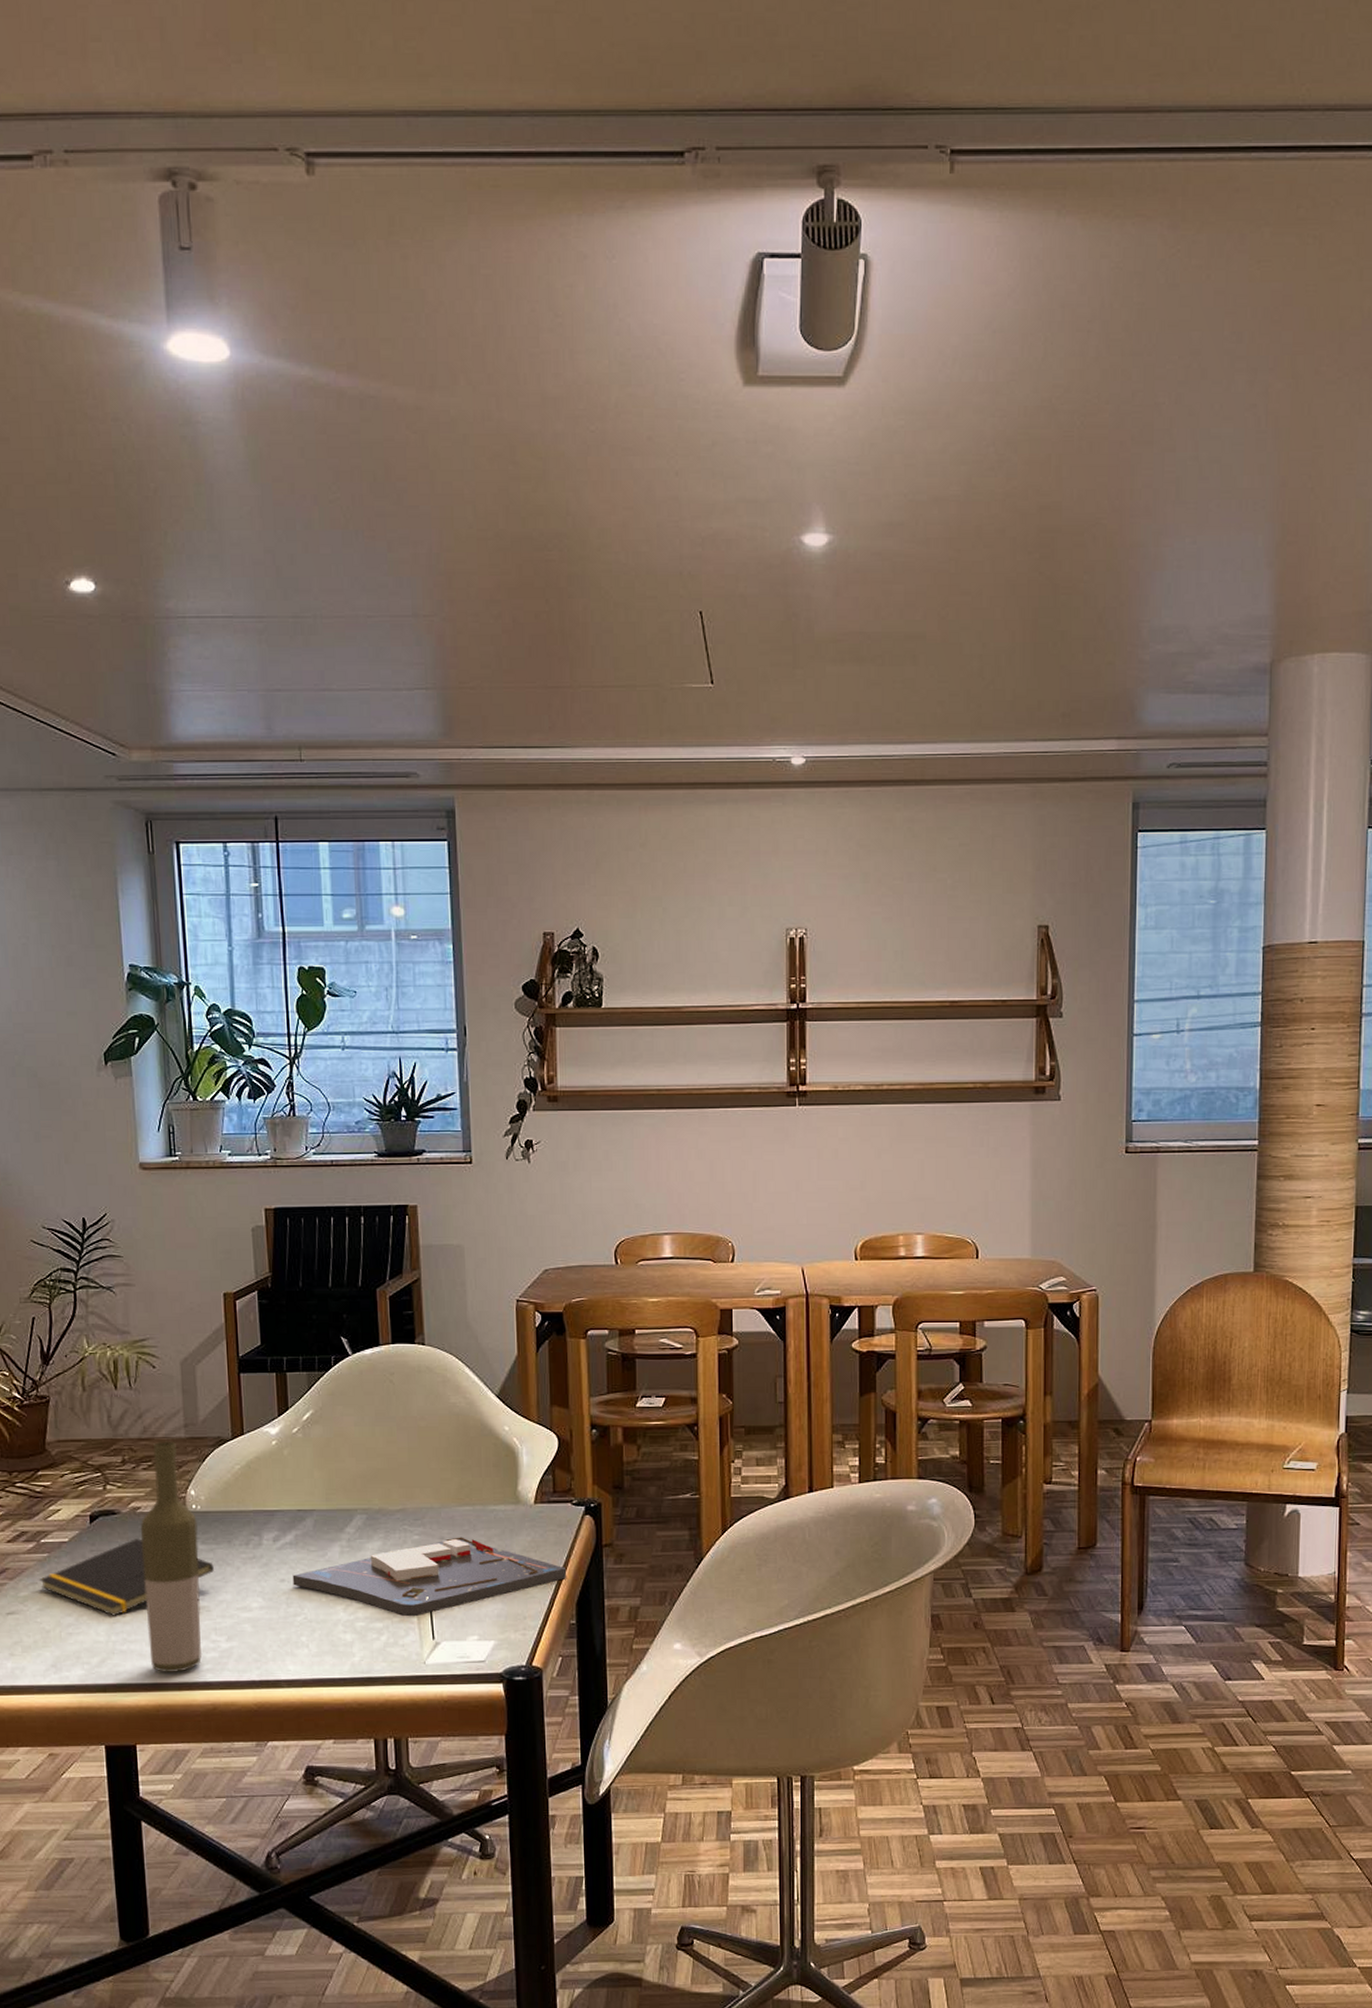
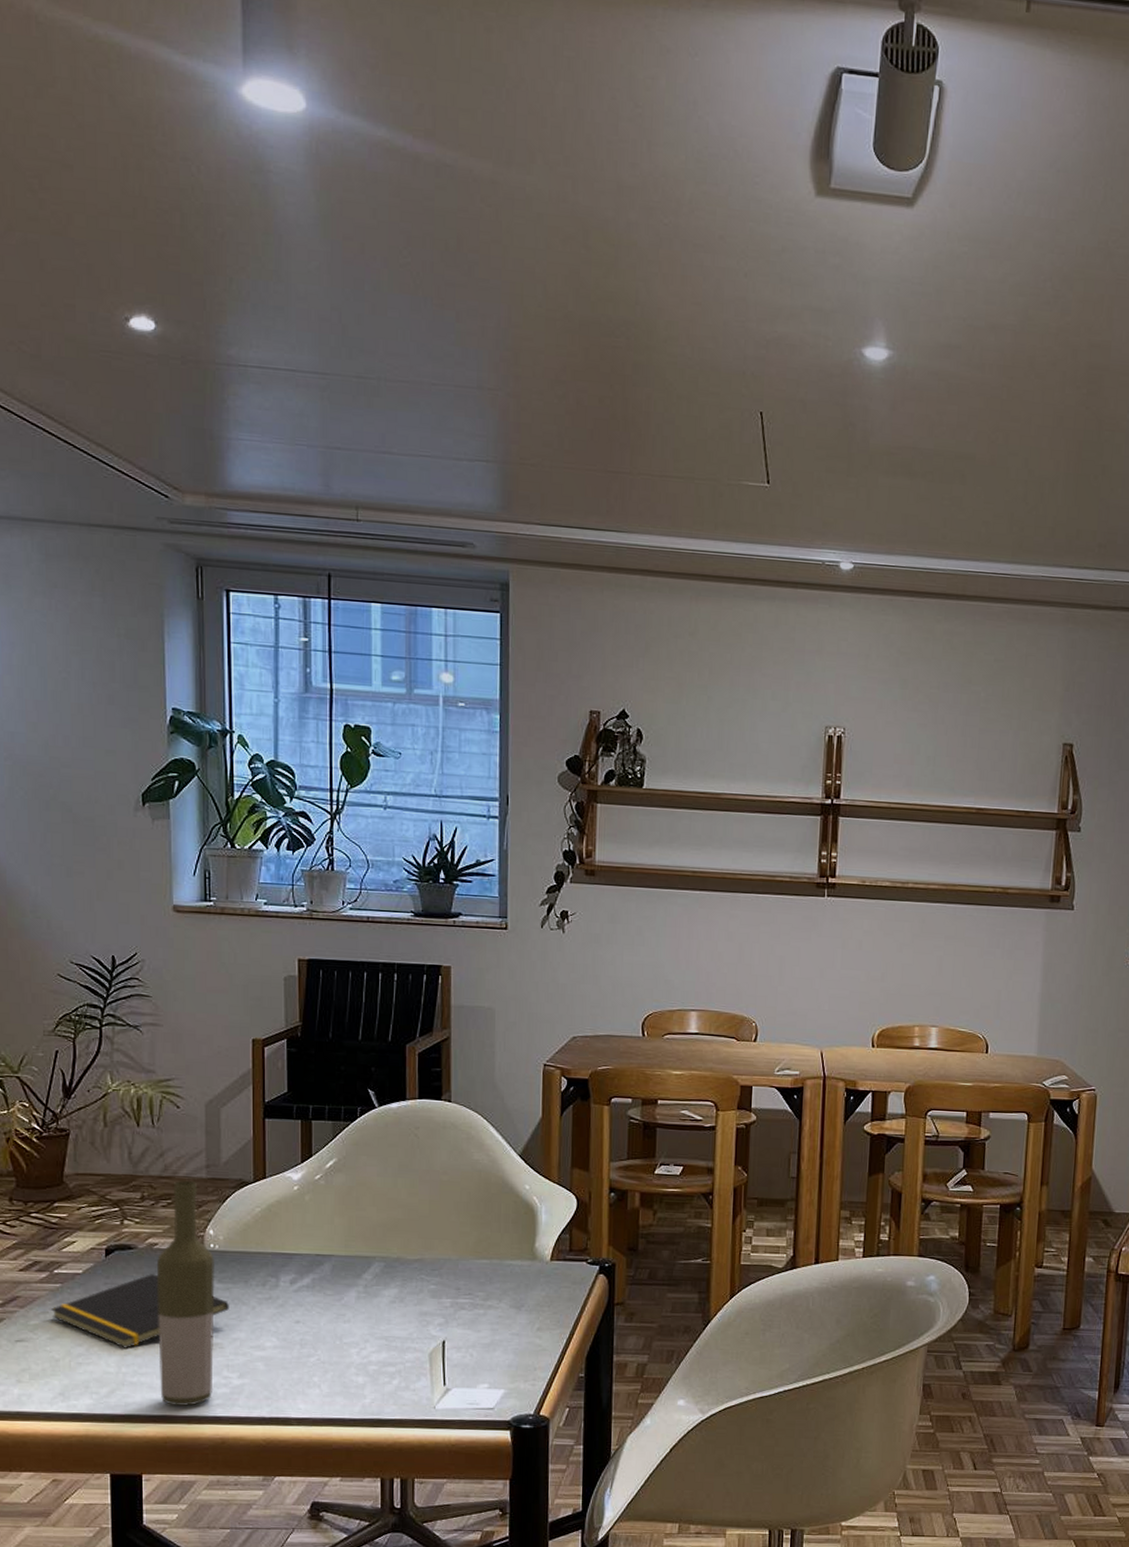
board game: present [292,1537,566,1616] -> none [308,1288,578,1362]

